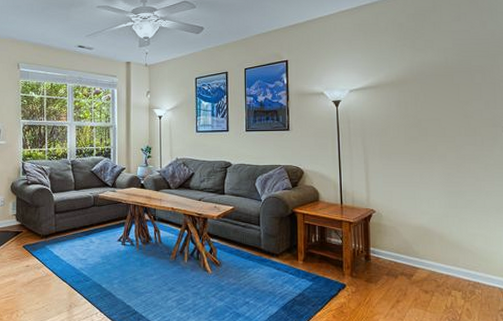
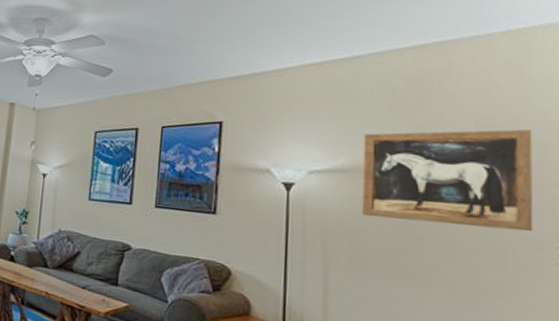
wall art: none [384,44,491,118] -> present [361,129,534,232]

